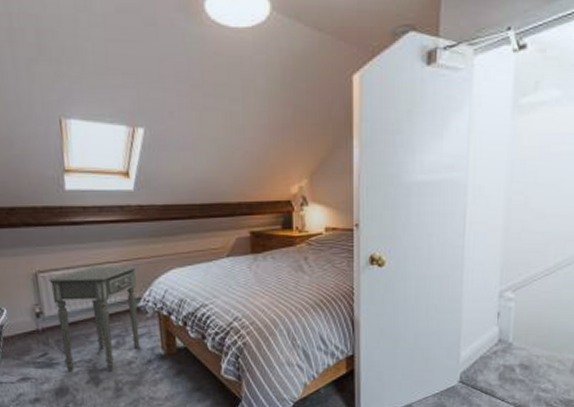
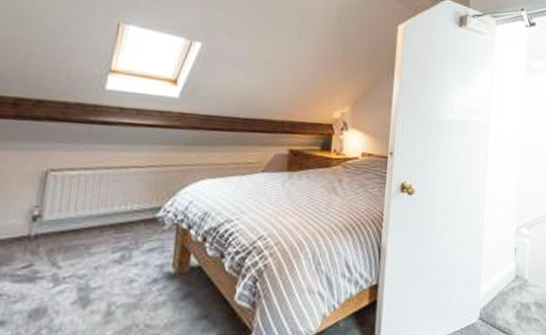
side table: present [49,265,140,372] -> none [51,169,165,291]

